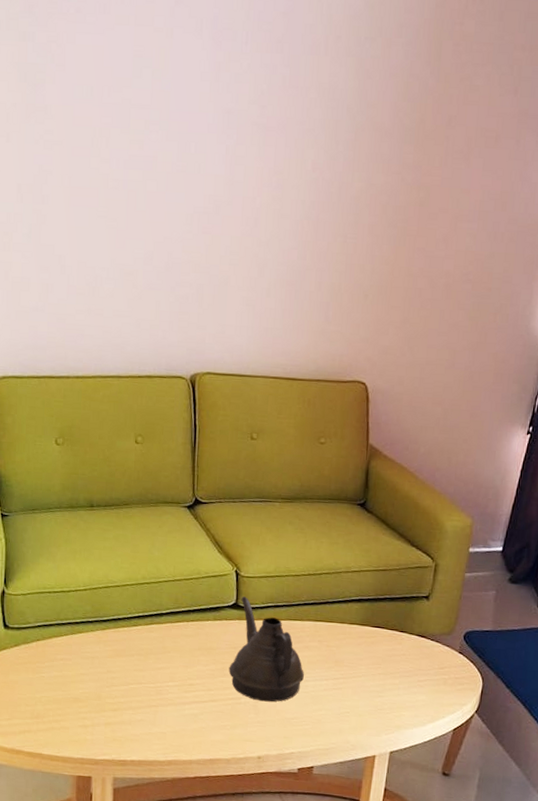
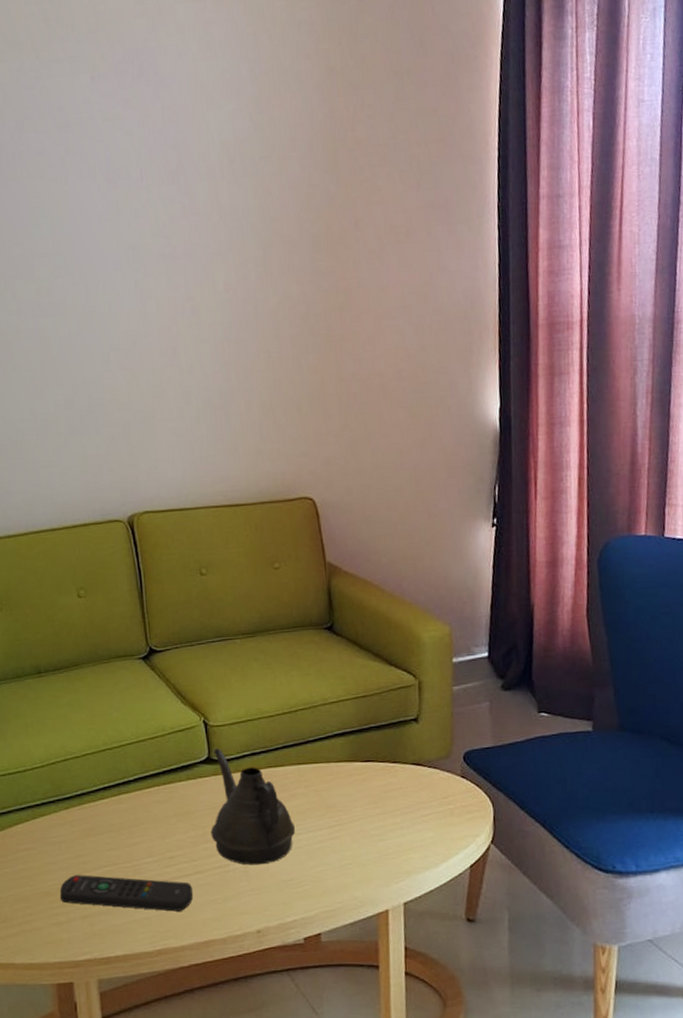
remote control: none [88,687,206,731] -> present [59,875,193,912]

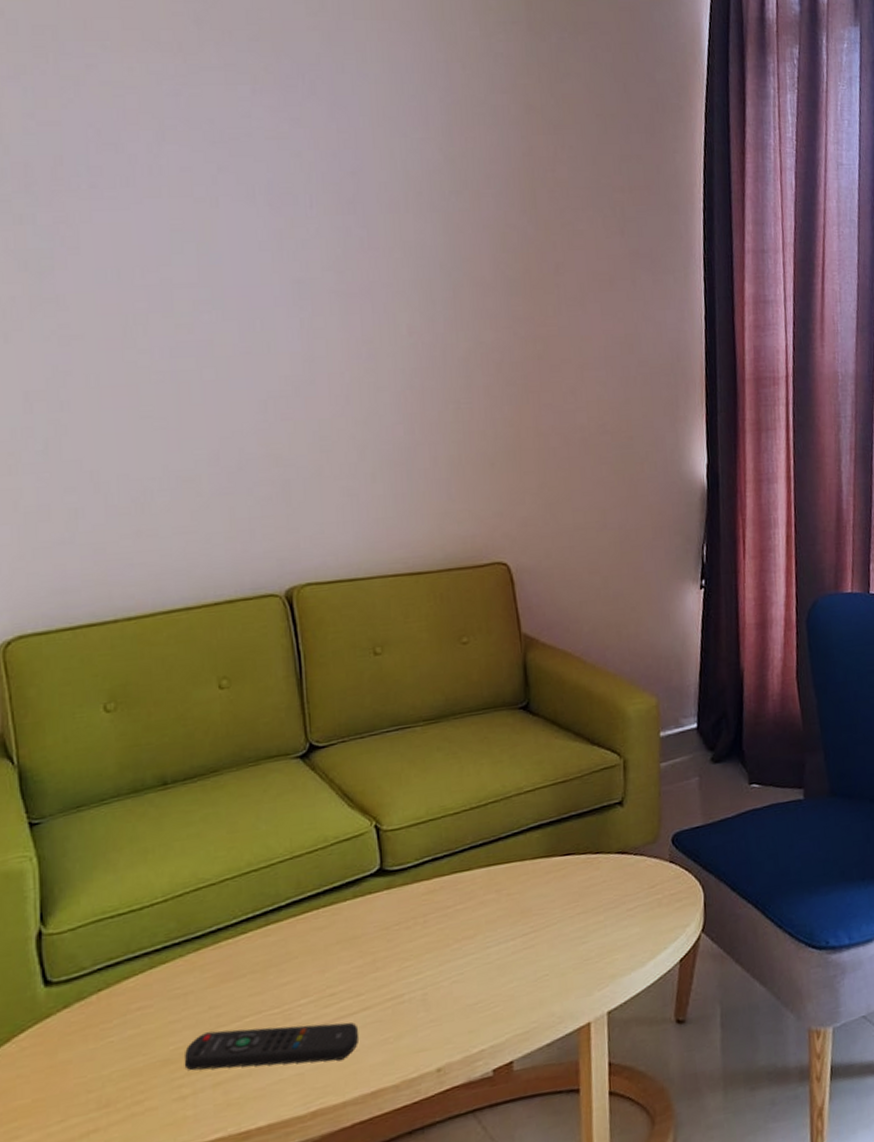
teapot: present [210,748,295,865] -> none [382,856,484,992]

